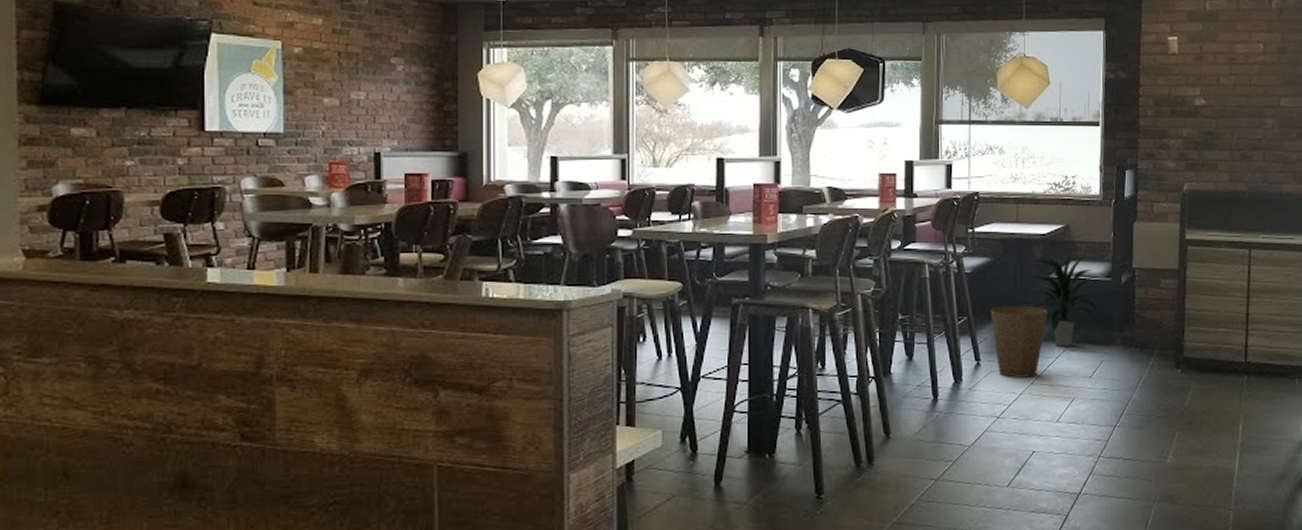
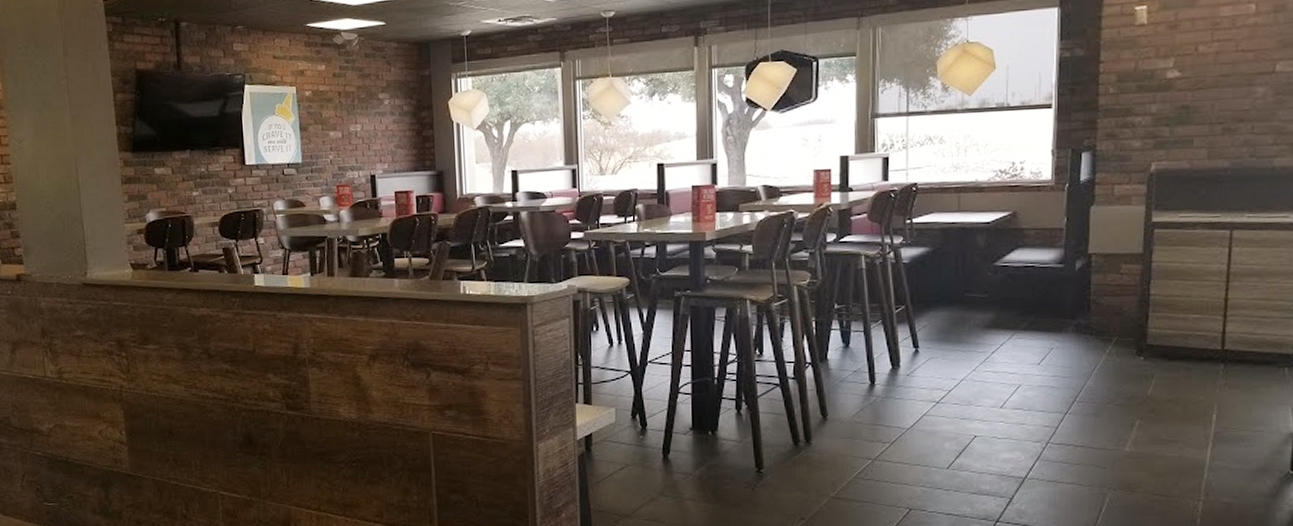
trash can: present [990,305,1047,378] -> none [930,293,991,365]
indoor plant: present [1032,252,1099,348] -> none [975,239,1049,335]

